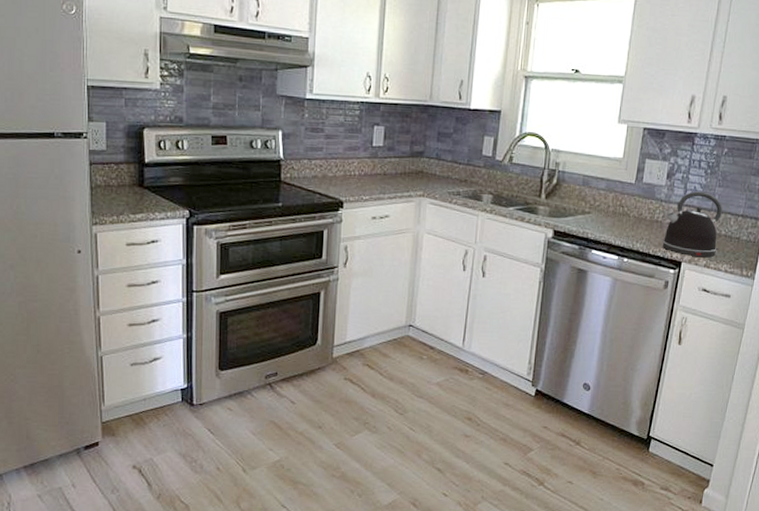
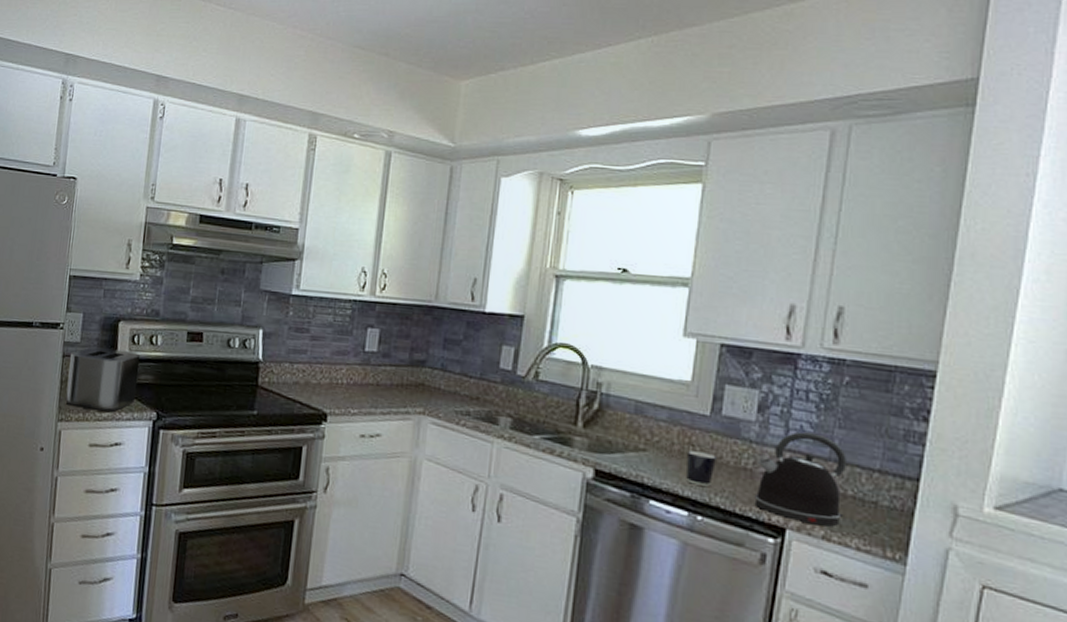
toaster: none [98,154,168,213] -> present [65,347,141,412]
mug: none [617,211,638,236] -> present [686,451,716,486]

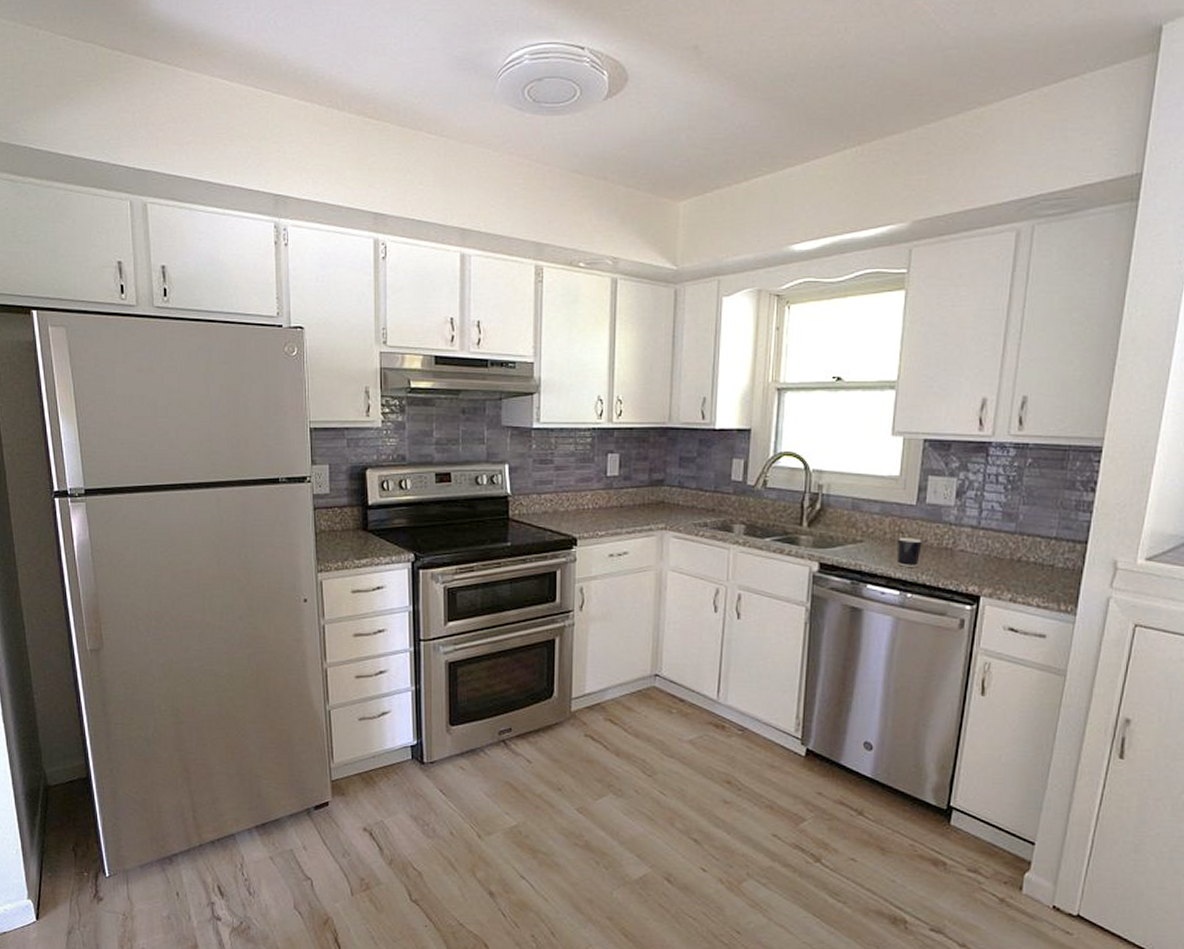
toaster: present [65,347,141,412] -> none [322,497,392,558]
kettle: present [754,431,848,527] -> none [954,511,1030,590]

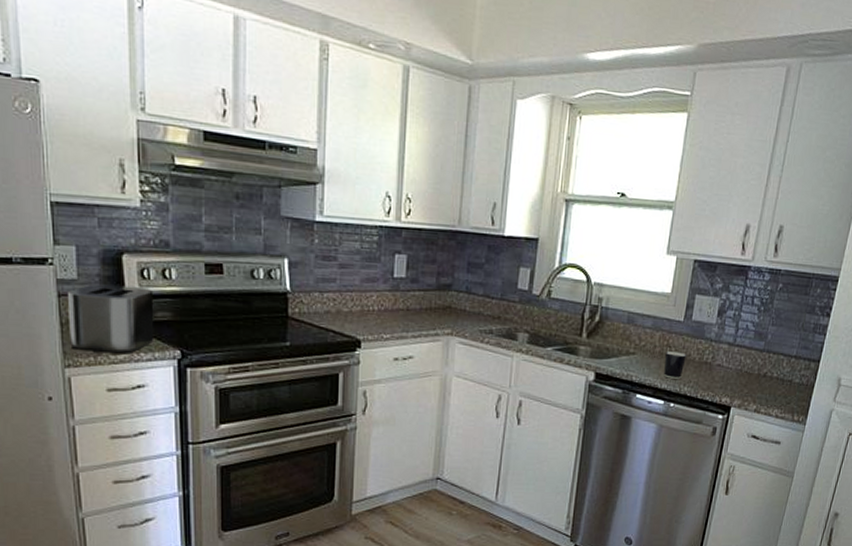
toaster: none [322,497,392,558] -> present [68,284,154,353]

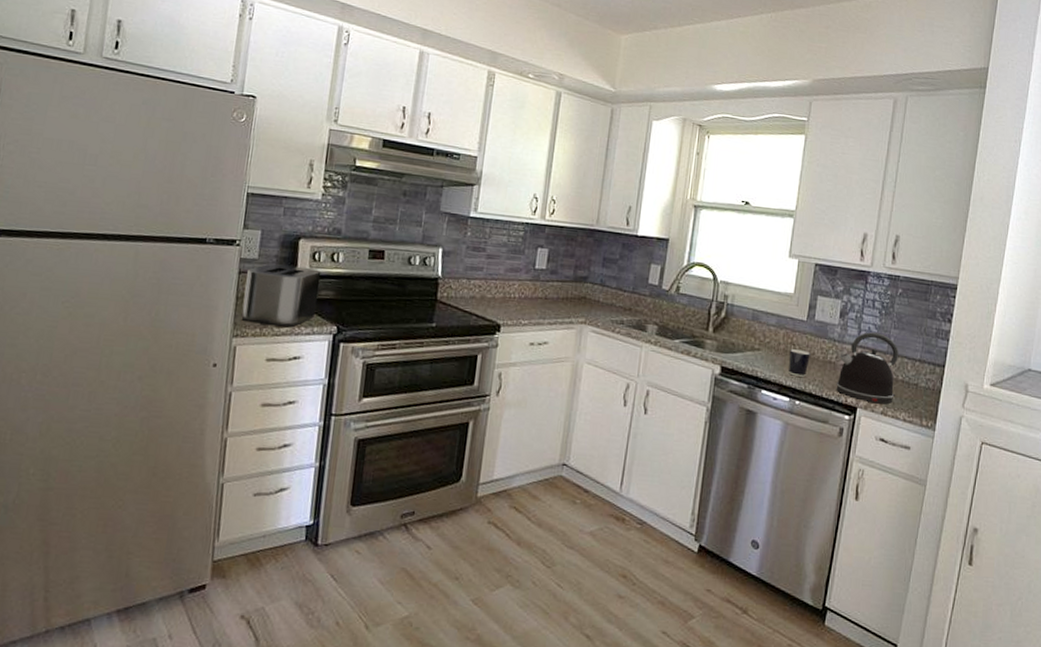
kettle: none [711,330,776,402] -> present [836,332,900,405]

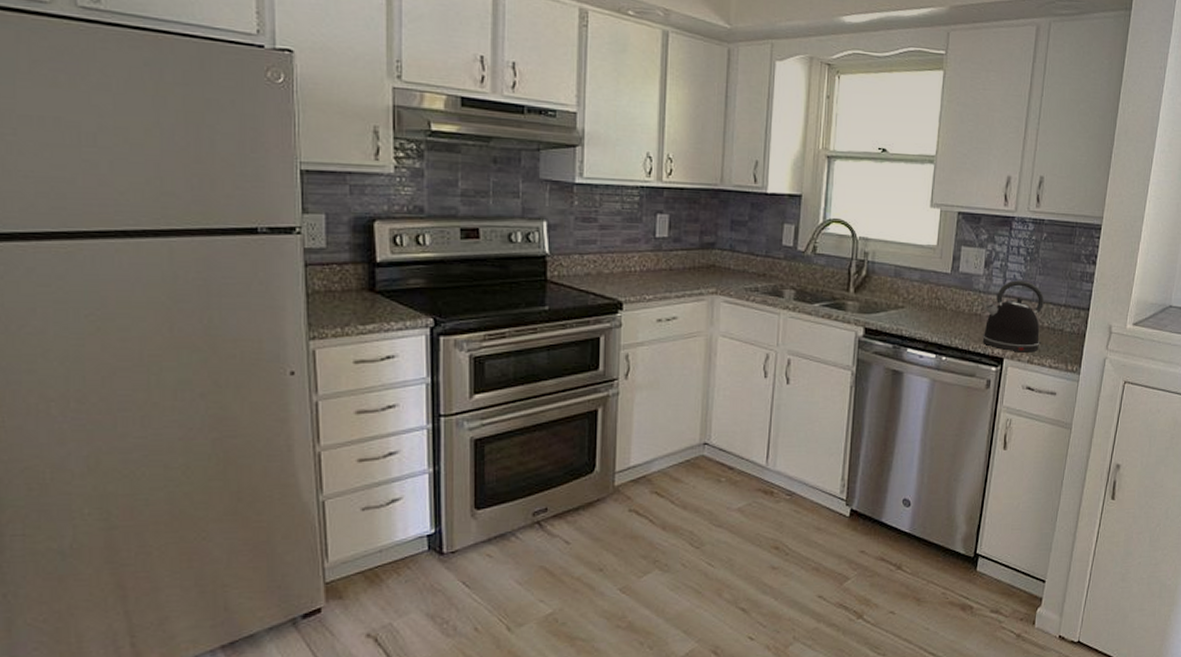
toaster: present [241,264,321,327] -> none [316,252,406,323]
mug: present [788,349,810,377] -> none [934,304,956,332]

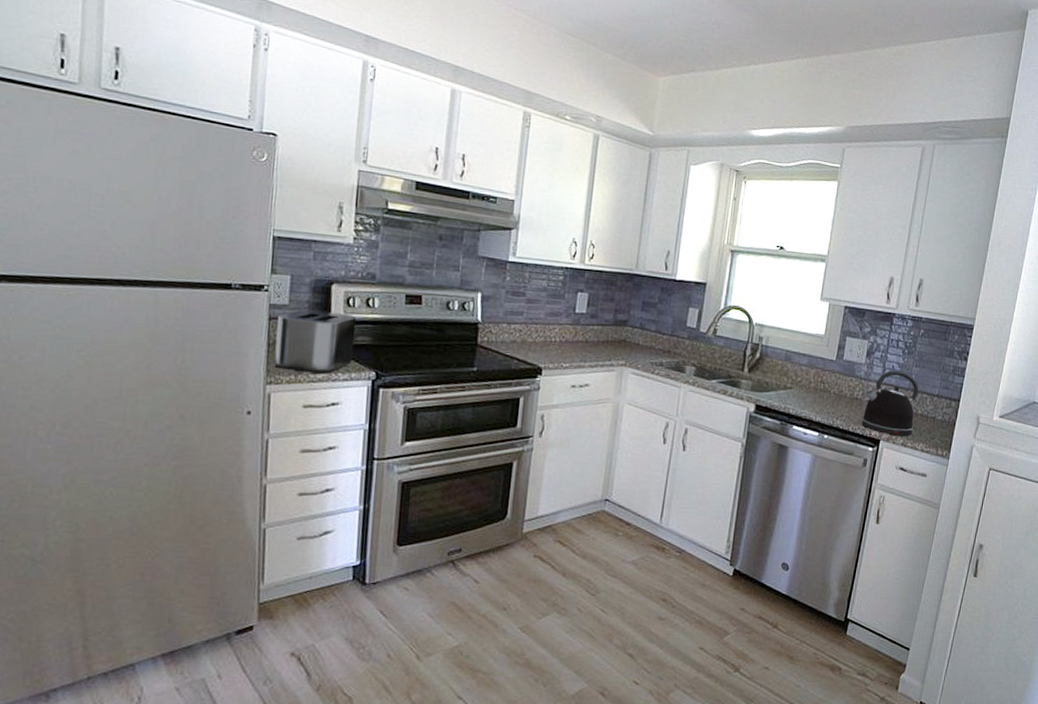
toaster: none [316,252,406,323] -> present [274,309,357,373]

